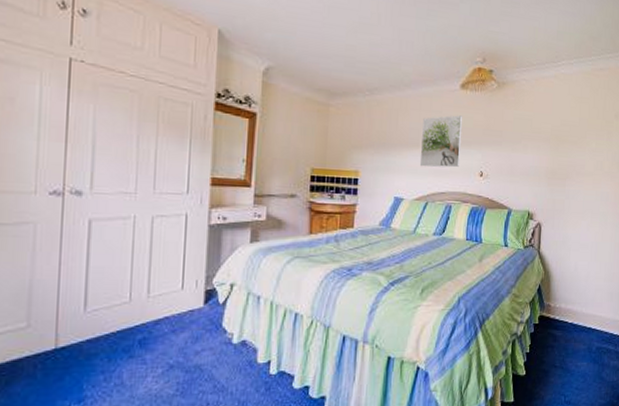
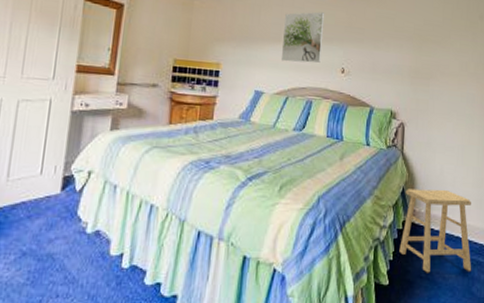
footstool: none [535,284,603,363] -> present [399,189,472,273]

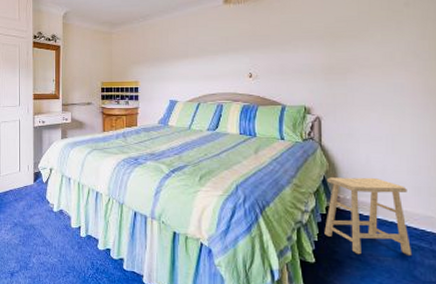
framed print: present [280,12,325,63] -> none [190,27,229,74]

